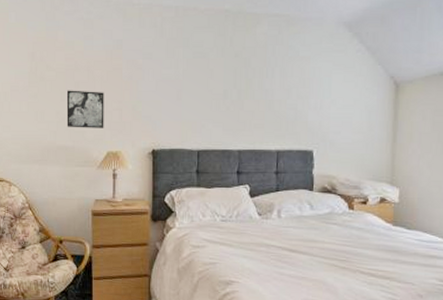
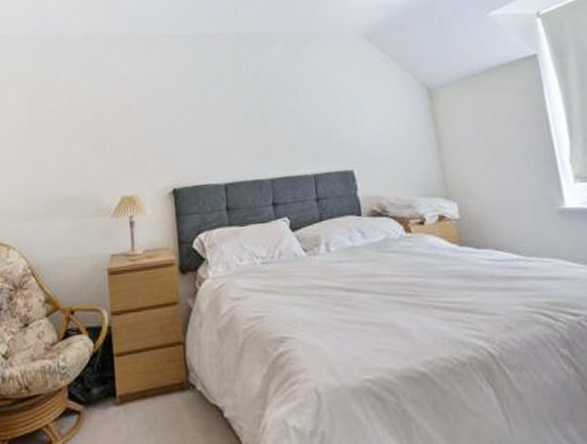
wall art: present [66,90,104,128] -> none [71,131,116,174]

